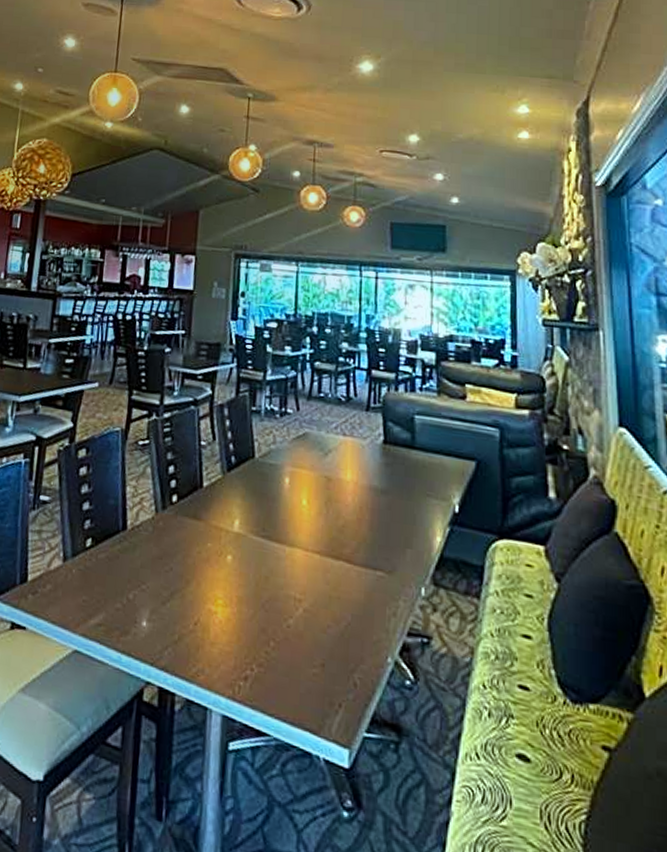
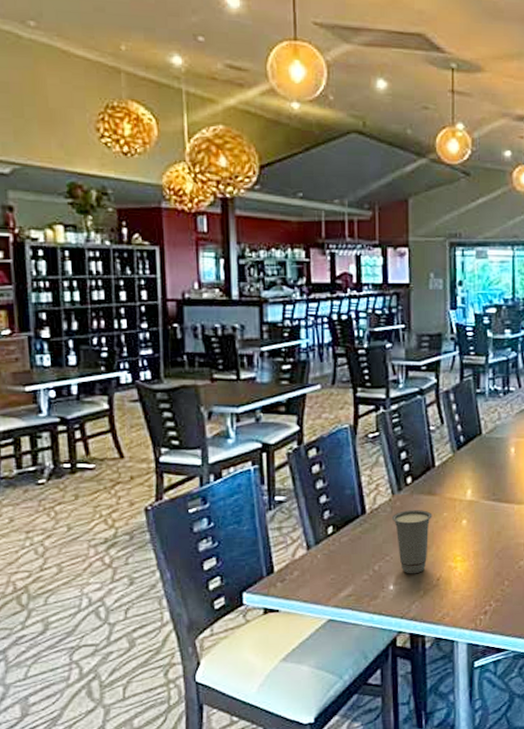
cup: none [152,533,196,612] -> present [391,510,432,574]

